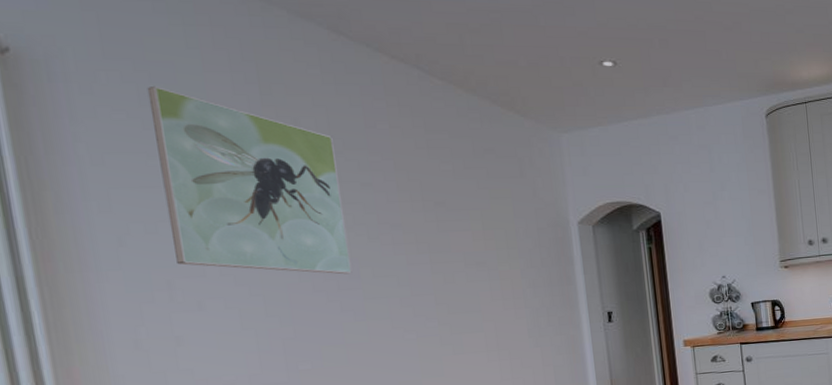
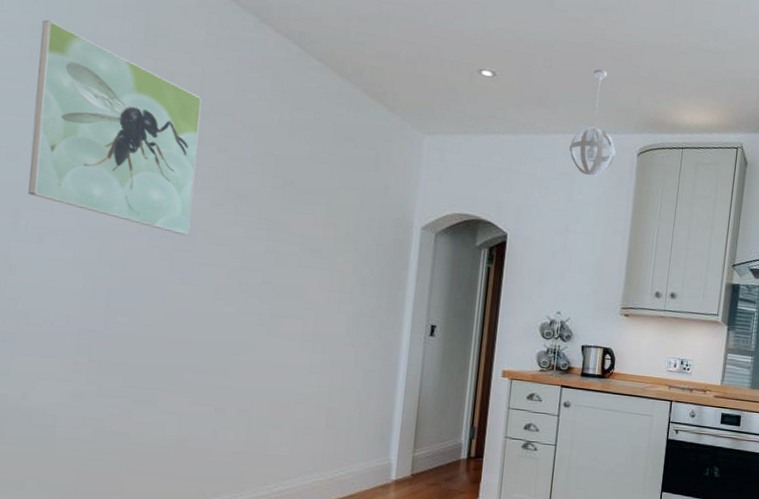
pendant light: none [701,41,745,144] -> present [569,69,616,176]

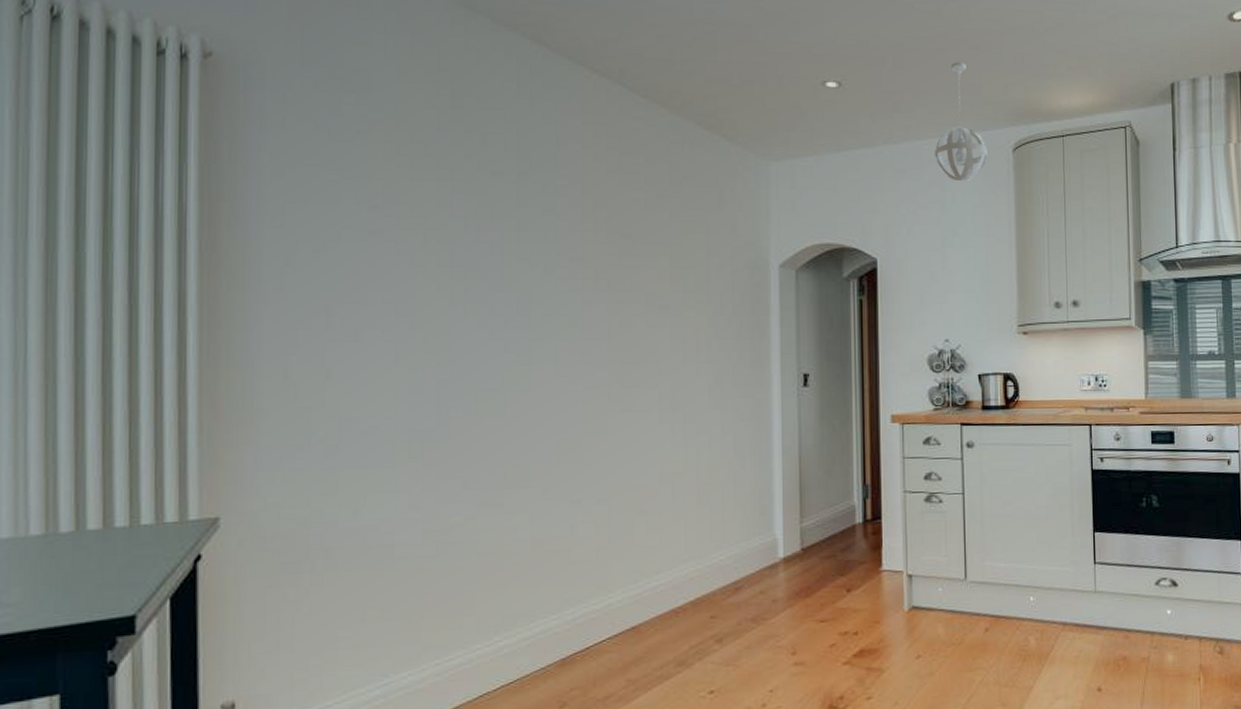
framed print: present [28,19,202,236] -> none [338,95,522,311]

